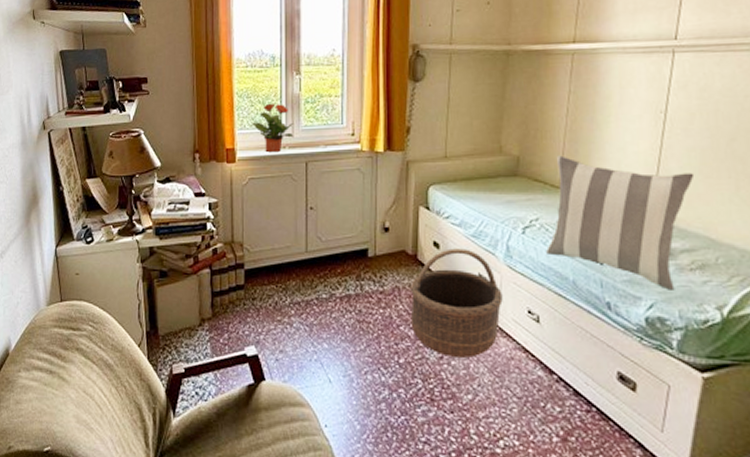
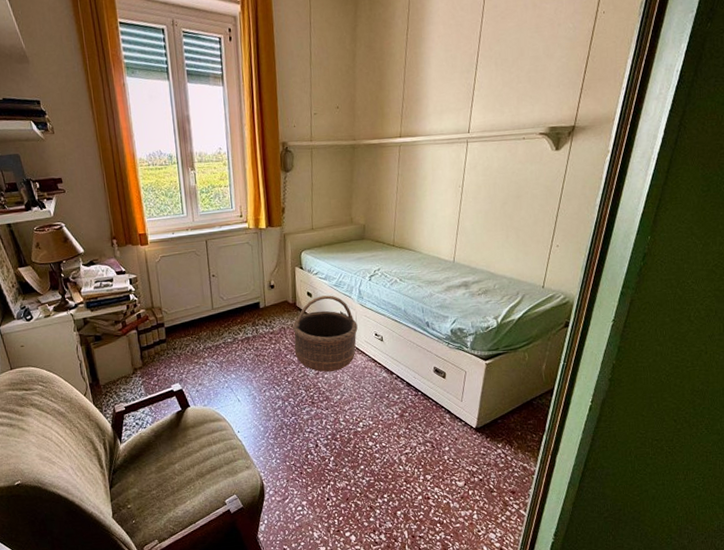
potted plant: present [251,103,294,153] -> none [158,194,193,235]
pillow: present [545,155,695,290] -> none [385,222,481,310]

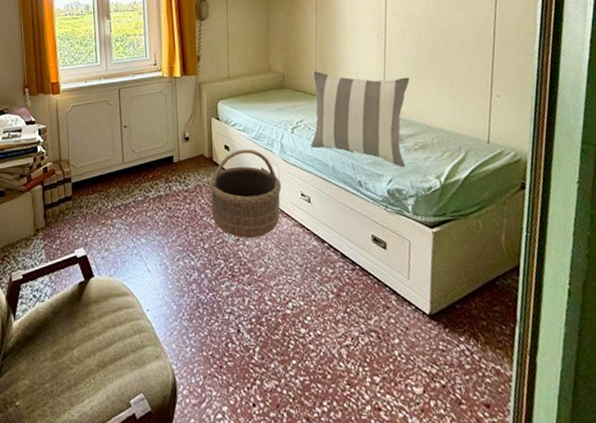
pillow: none [385,222,481,310] -> present [309,70,410,167]

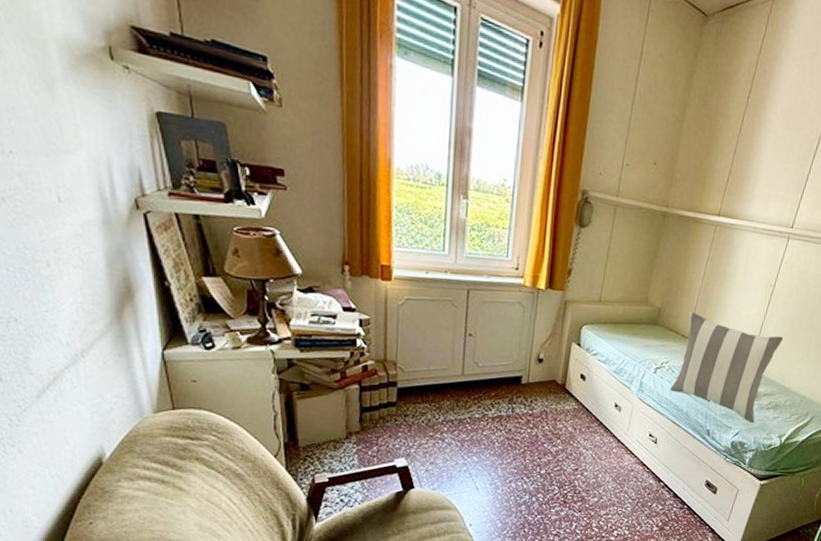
basket: present [209,149,282,238] -> none [553,381,632,470]

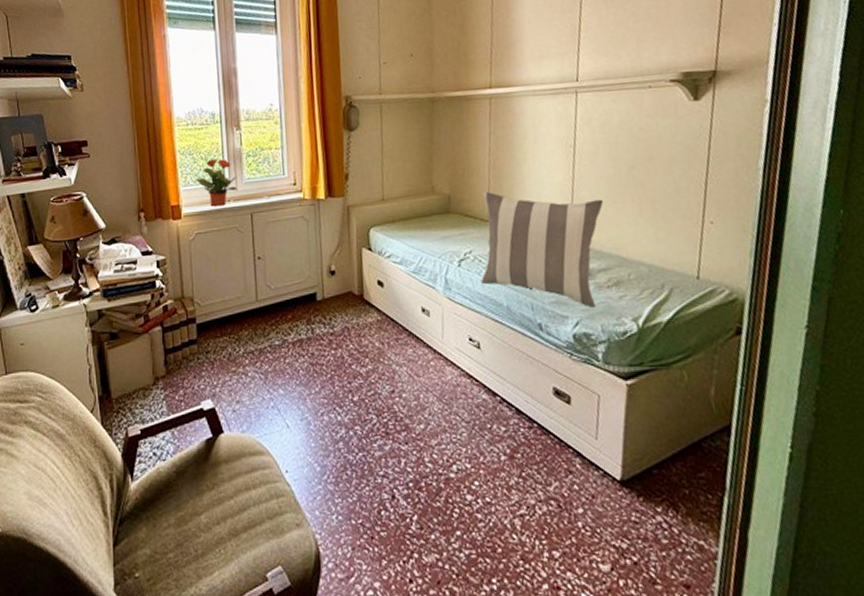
potted plant: none [411,223,458,277] -> present [195,158,237,207]

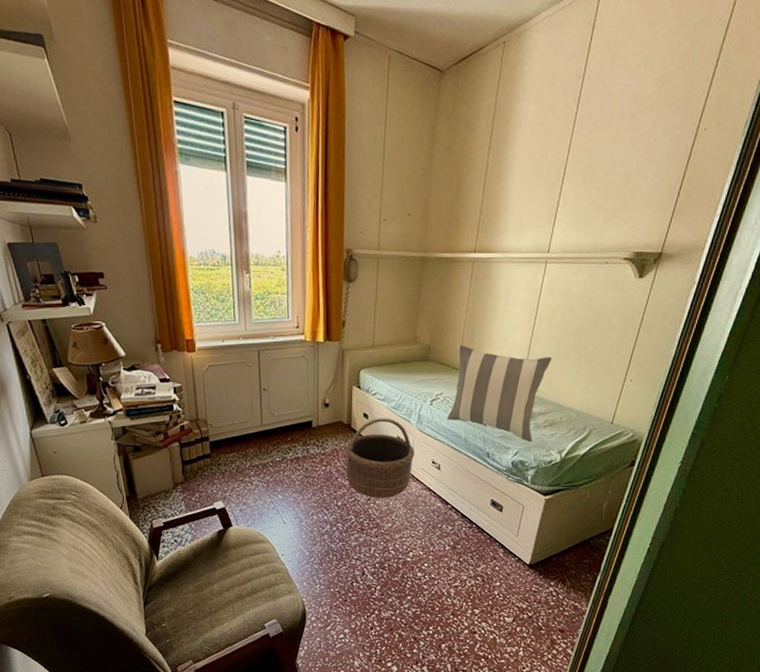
potted plant: present [195,158,237,207] -> none [207,299,246,343]
basket: none [359,285,446,390] -> present [346,418,415,498]

